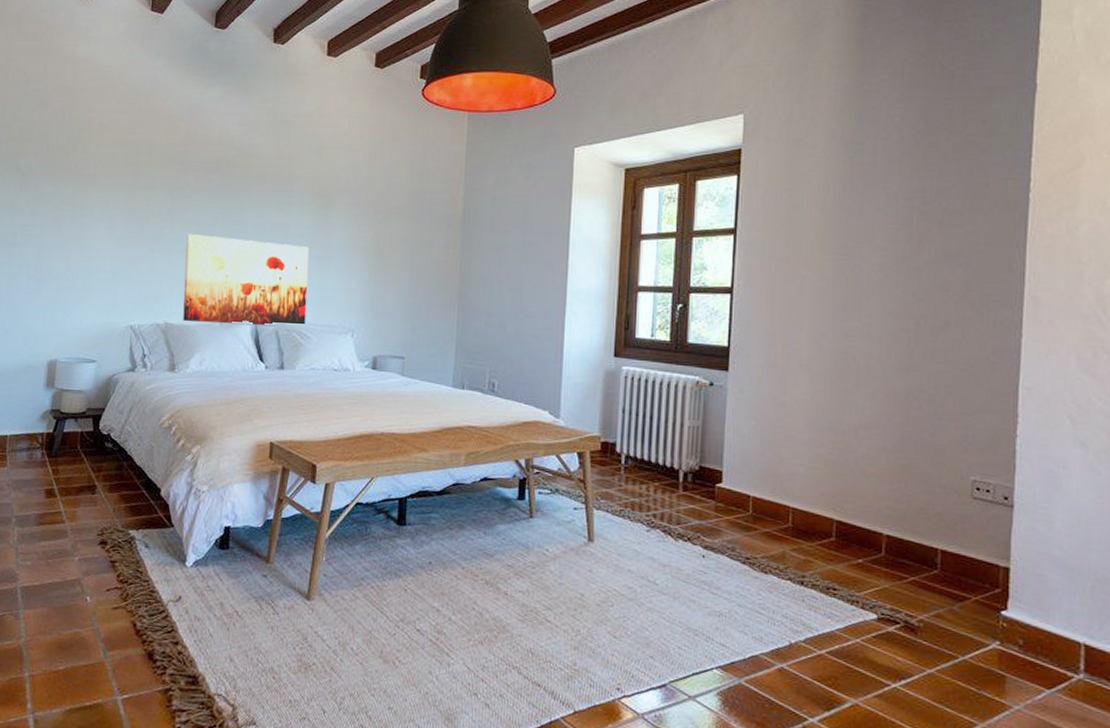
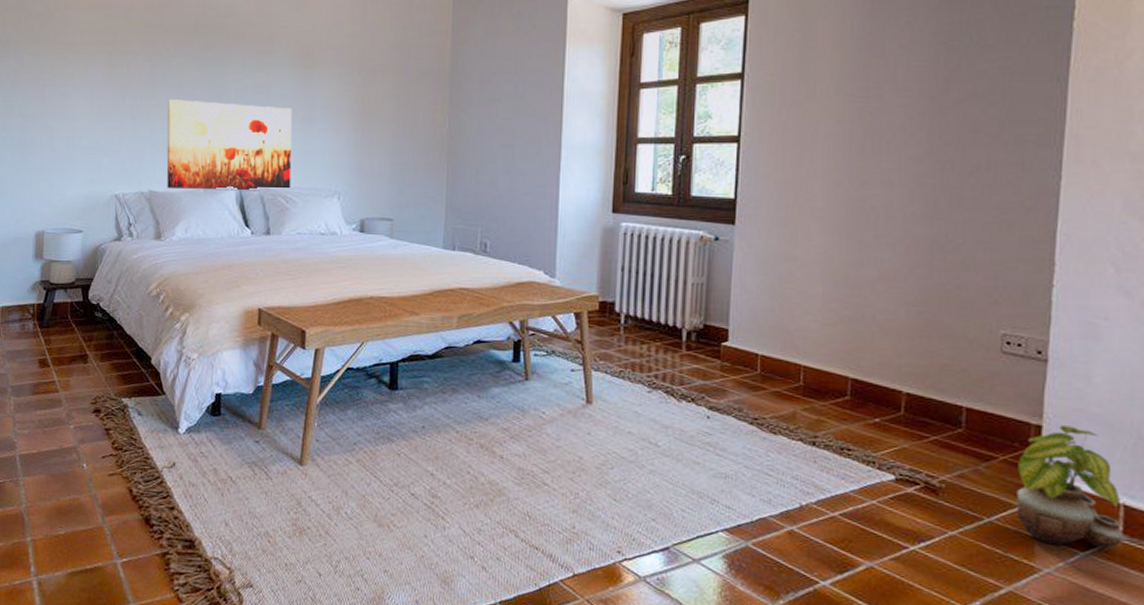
potted plant: none [988,568,1085,687] -> present [1016,425,1124,549]

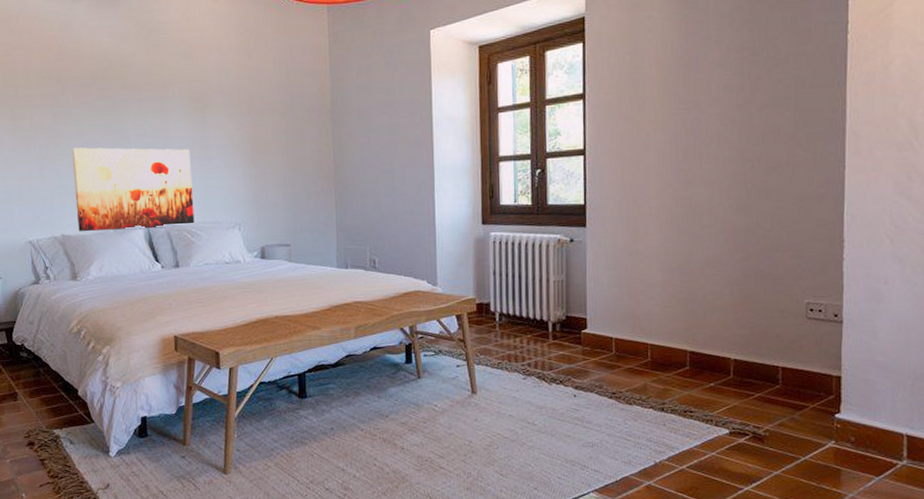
potted plant: present [1016,425,1124,549] -> none [824,374,908,474]

